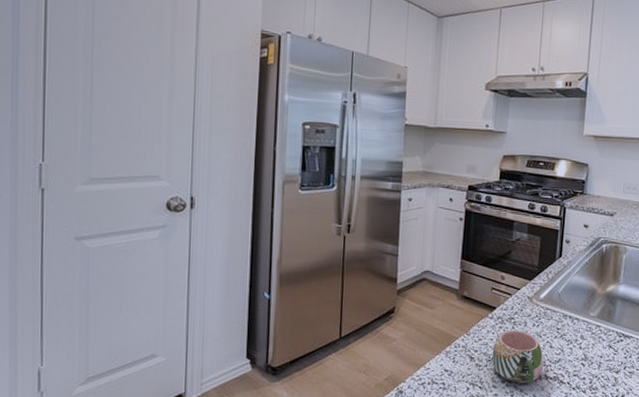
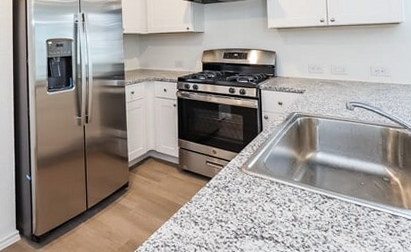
mug: present [491,330,544,384] -> none [213,197,258,244]

